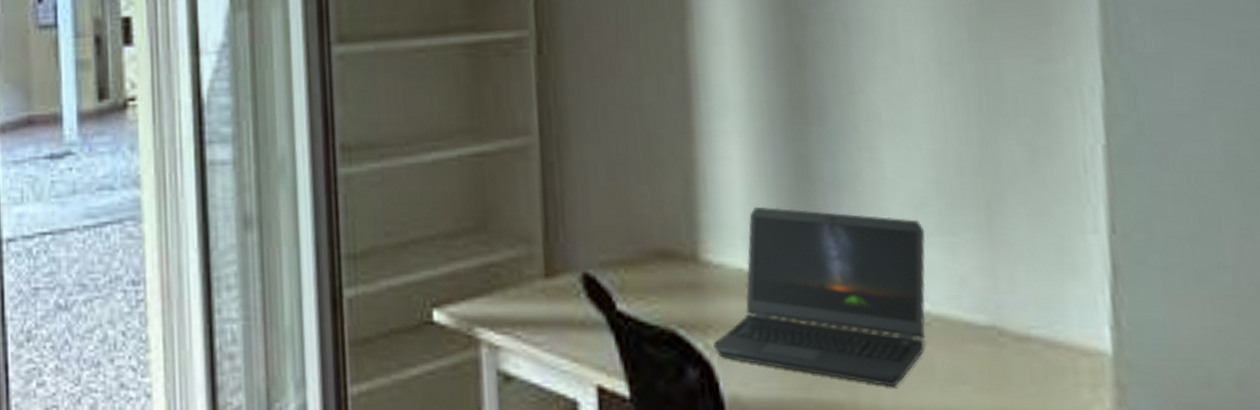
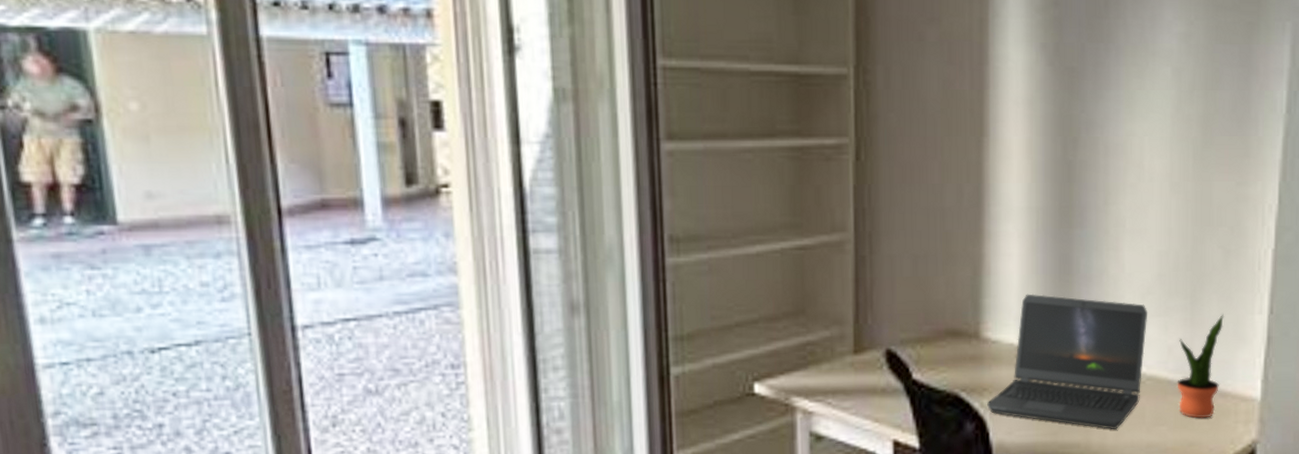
potted plant: none [975,233,1044,377] -> present [1177,314,1225,418]

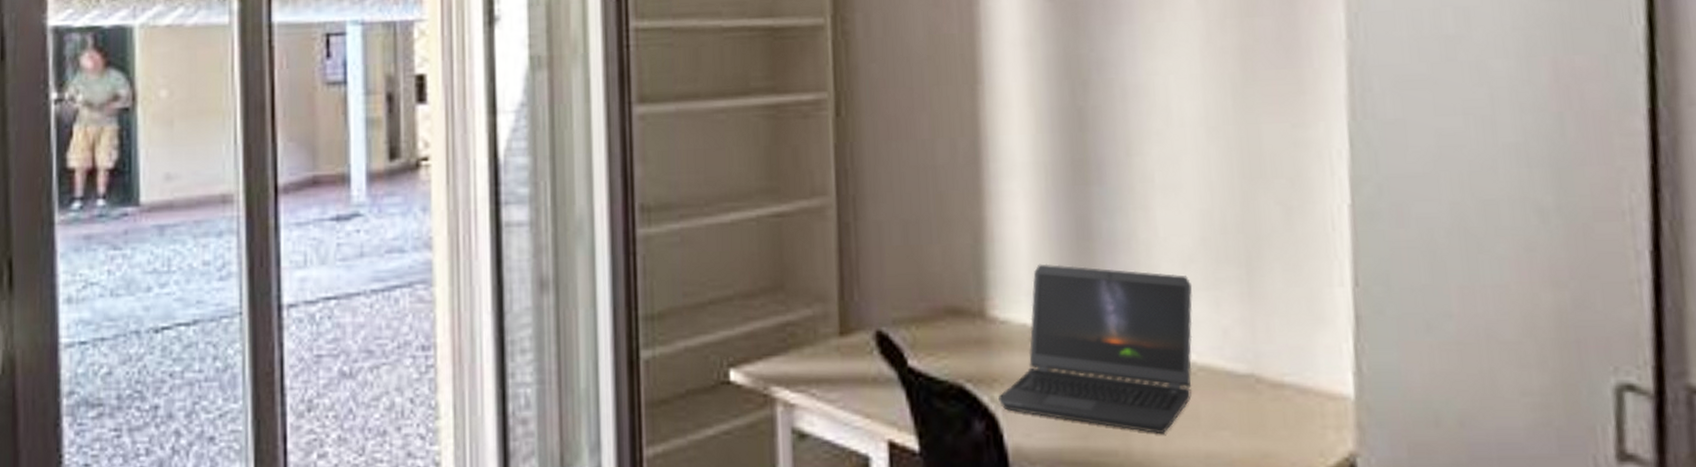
potted plant: present [1177,314,1225,418] -> none [1236,286,1296,422]

